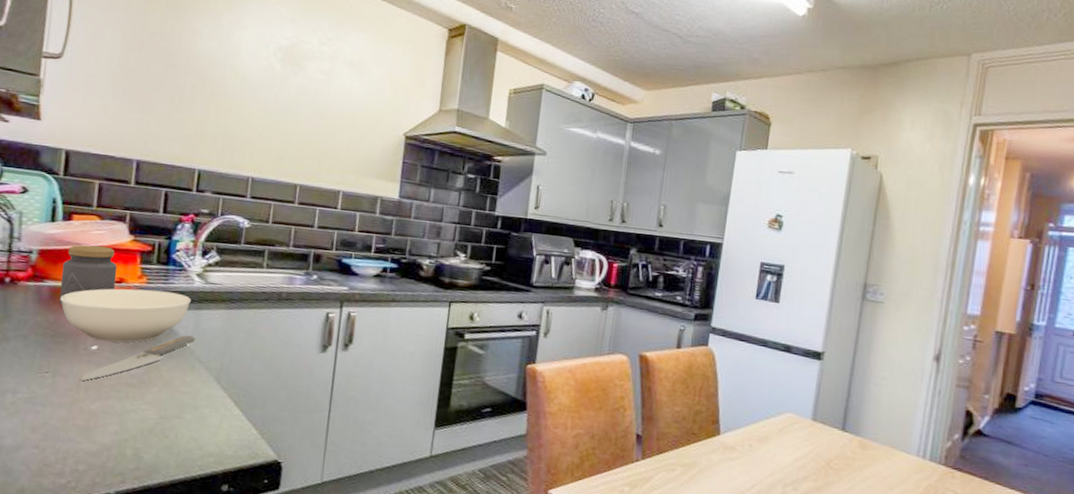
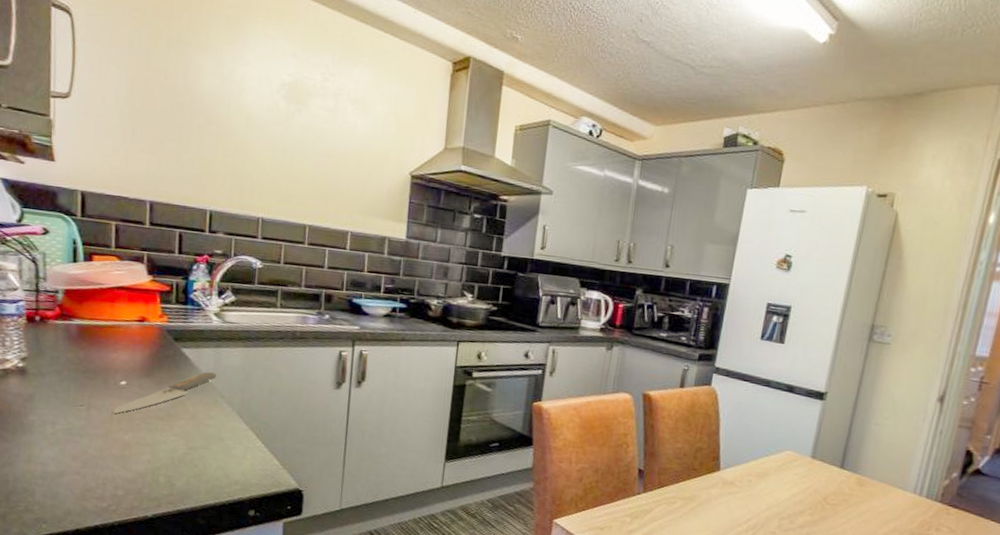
jar: present [59,244,117,304] -> none [87,284,139,342]
bowl: present [60,288,192,343] -> none [88,327,211,378]

